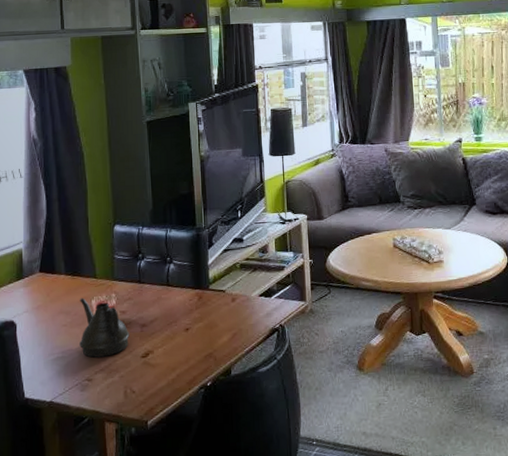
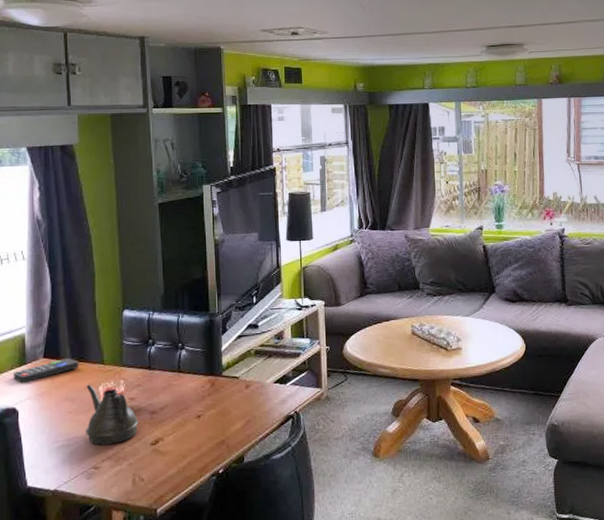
remote control: none [11,272,73,297] -> present [13,358,79,384]

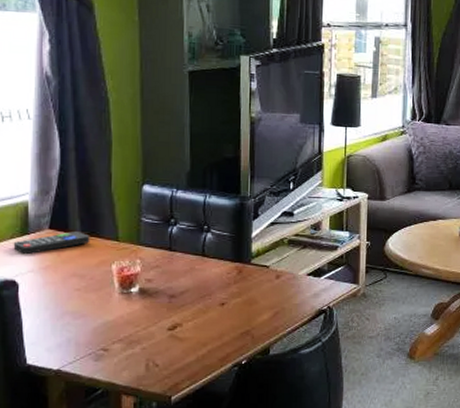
teapot: present [86,384,139,445] -> none [95,261,155,326]

